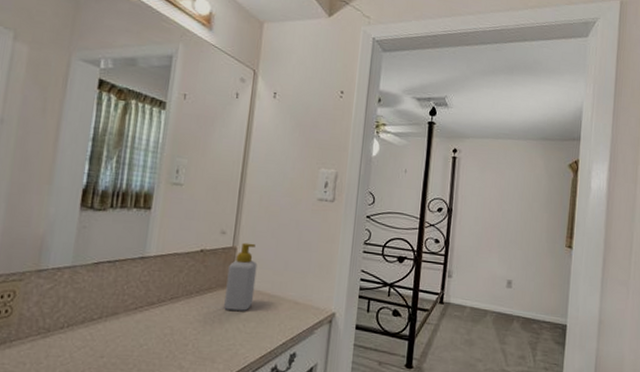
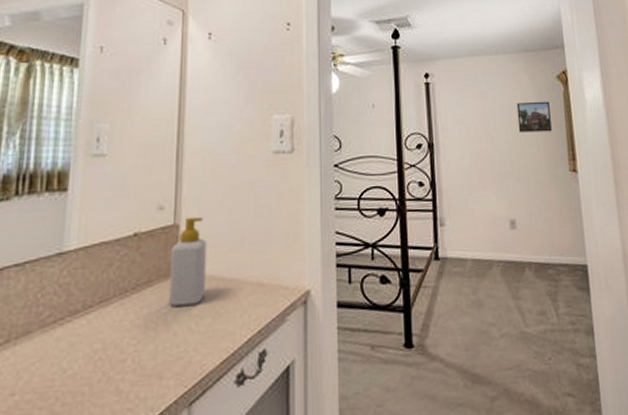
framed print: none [527,183,558,212] -> present [516,101,552,133]

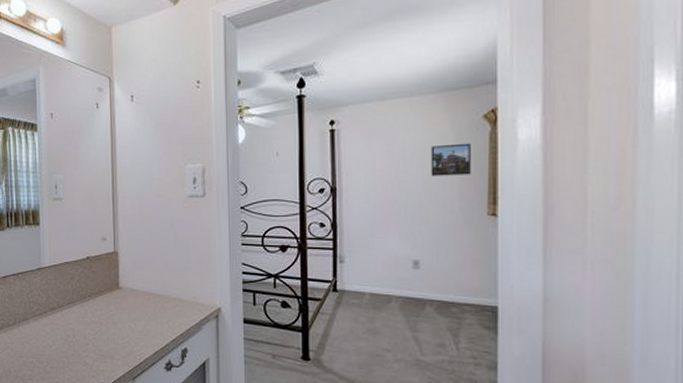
soap bottle: present [169,216,207,306] -> none [113,246,140,311]

